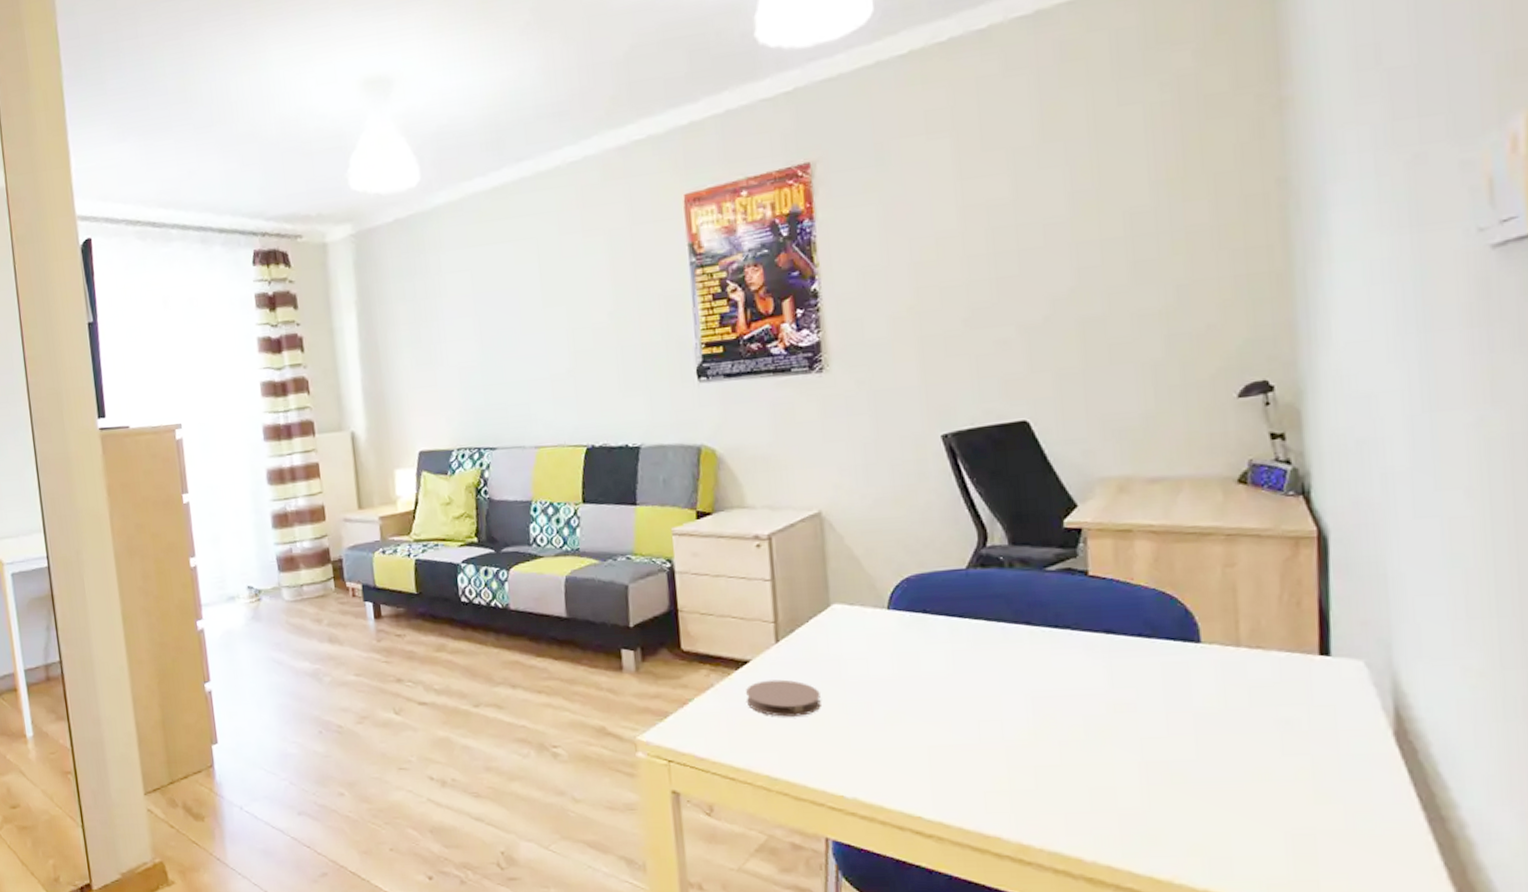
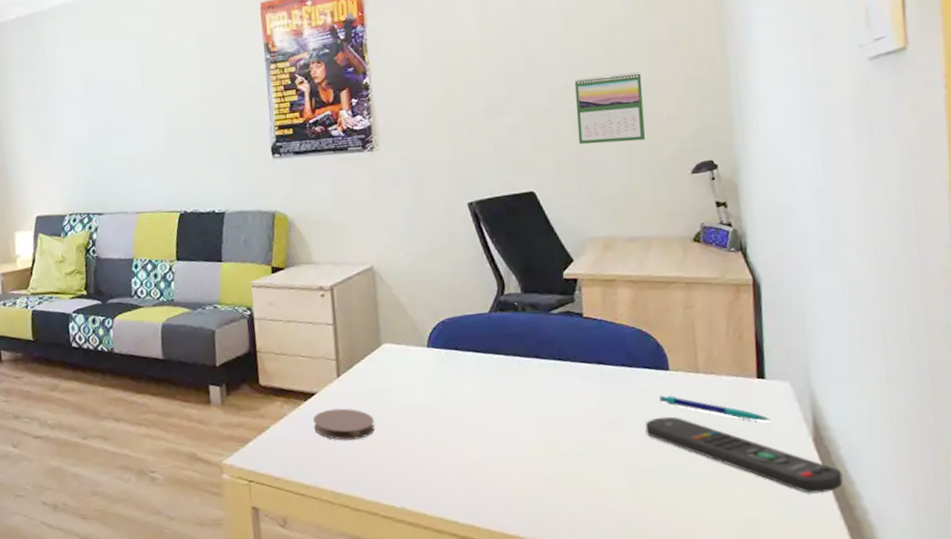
calendar: none [1084,269,1178,362] -> present [574,72,646,144]
remote control: none [1166,699,1433,800] -> present [645,416,843,494]
pen: none [1186,673,1336,709] -> present [659,395,771,422]

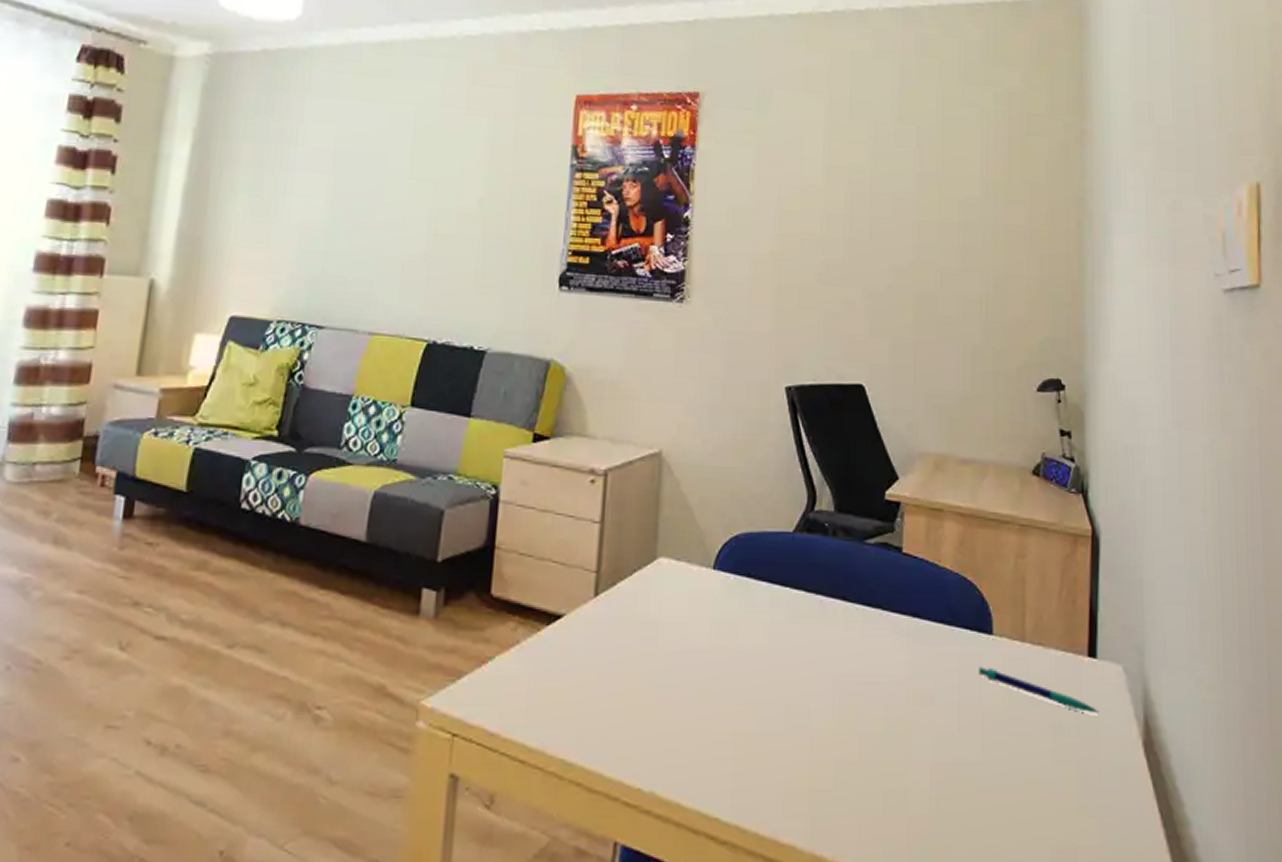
coaster: present [312,408,375,440] -> none [552,640,633,687]
calendar: present [574,72,646,144] -> none [920,256,994,343]
remote control: present [645,416,843,494] -> none [959,695,1172,815]

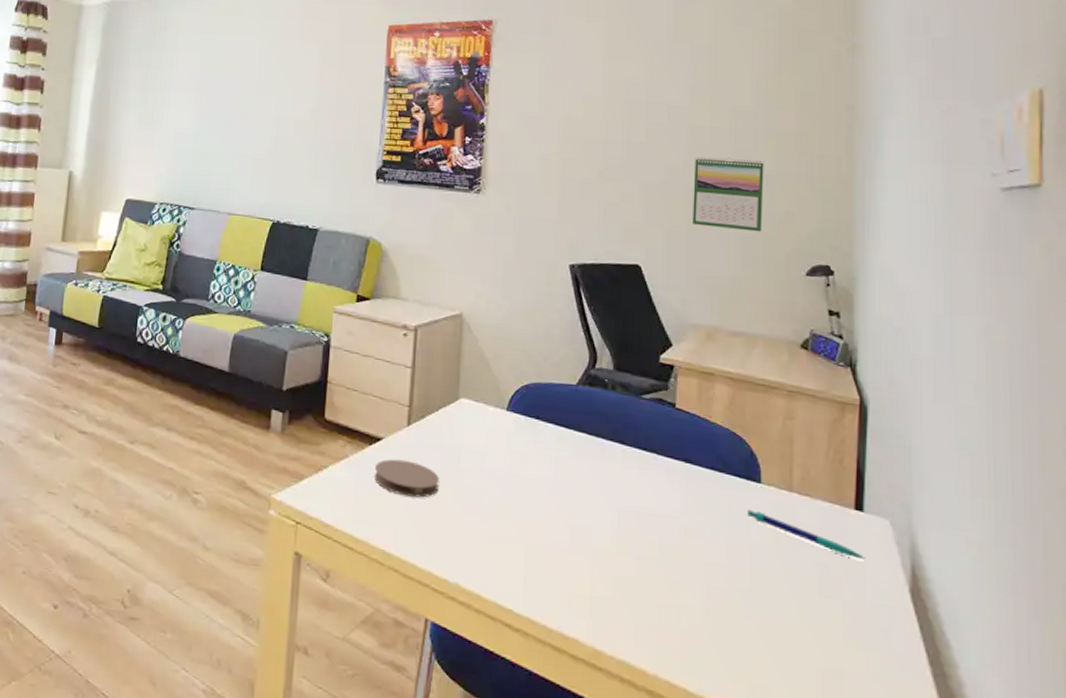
coaster: none [552,640,633,687] -> present [374,459,439,498]
calendar: none [920,256,994,343] -> present [693,157,764,232]

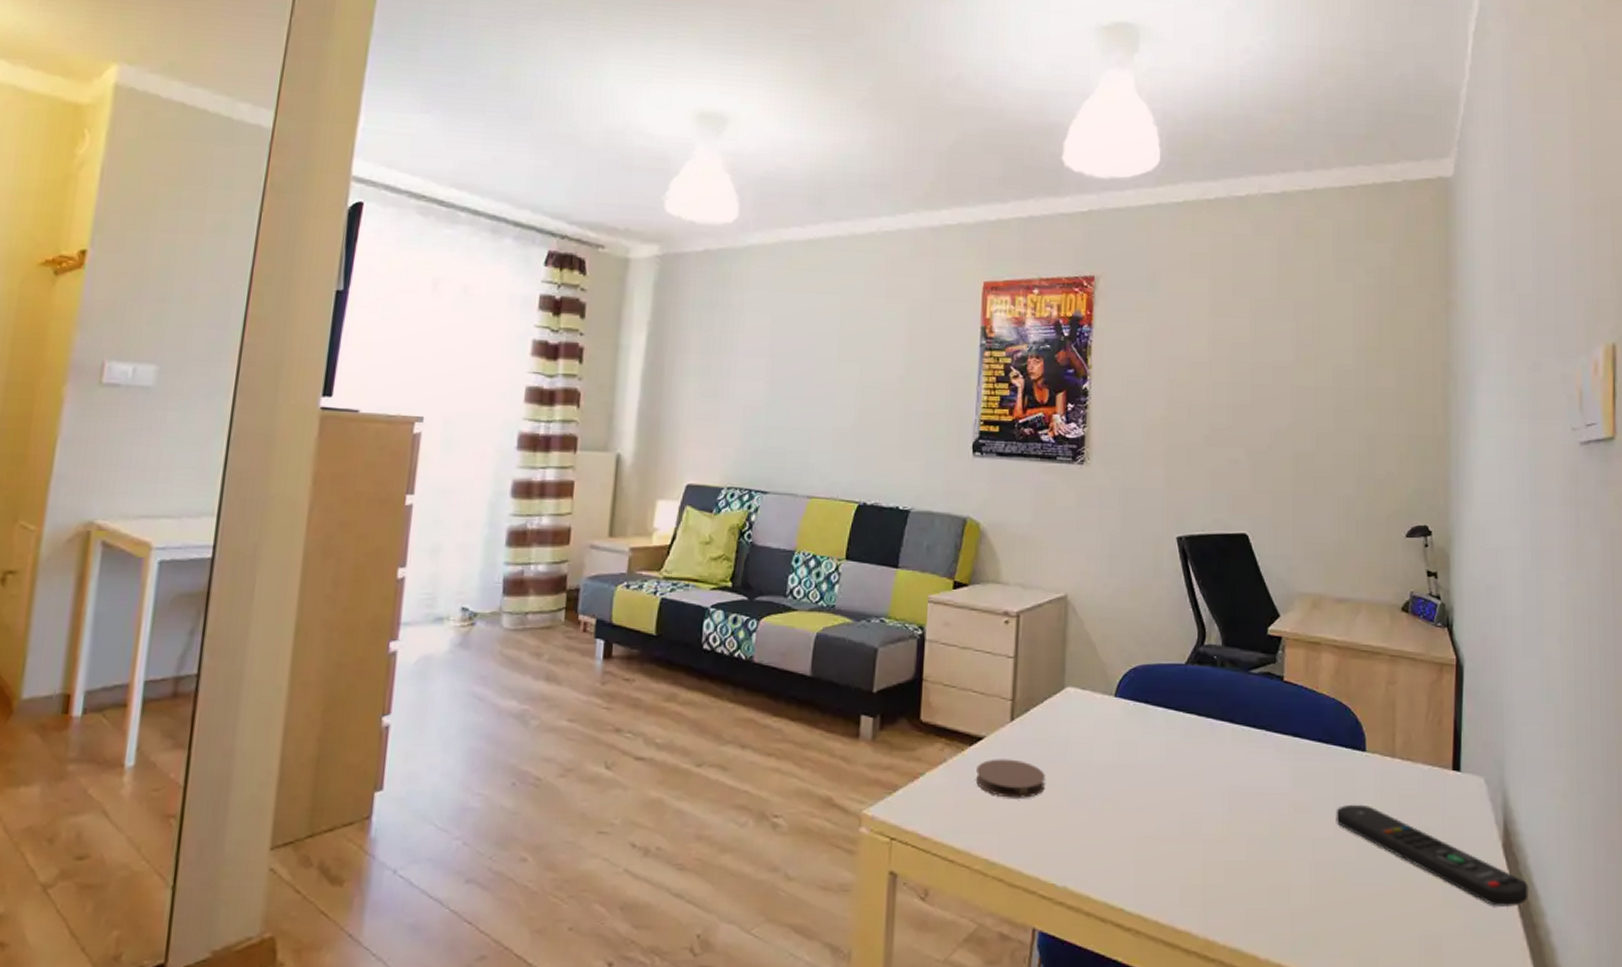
calendar: present [693,157,764,232] -> none [1298,418,1366,495]
remote control: none [728,533,939,654] -> present [1336,804,1528,906]
pen: present [747,509,866,560] -> none [1353,779,1463,820]

